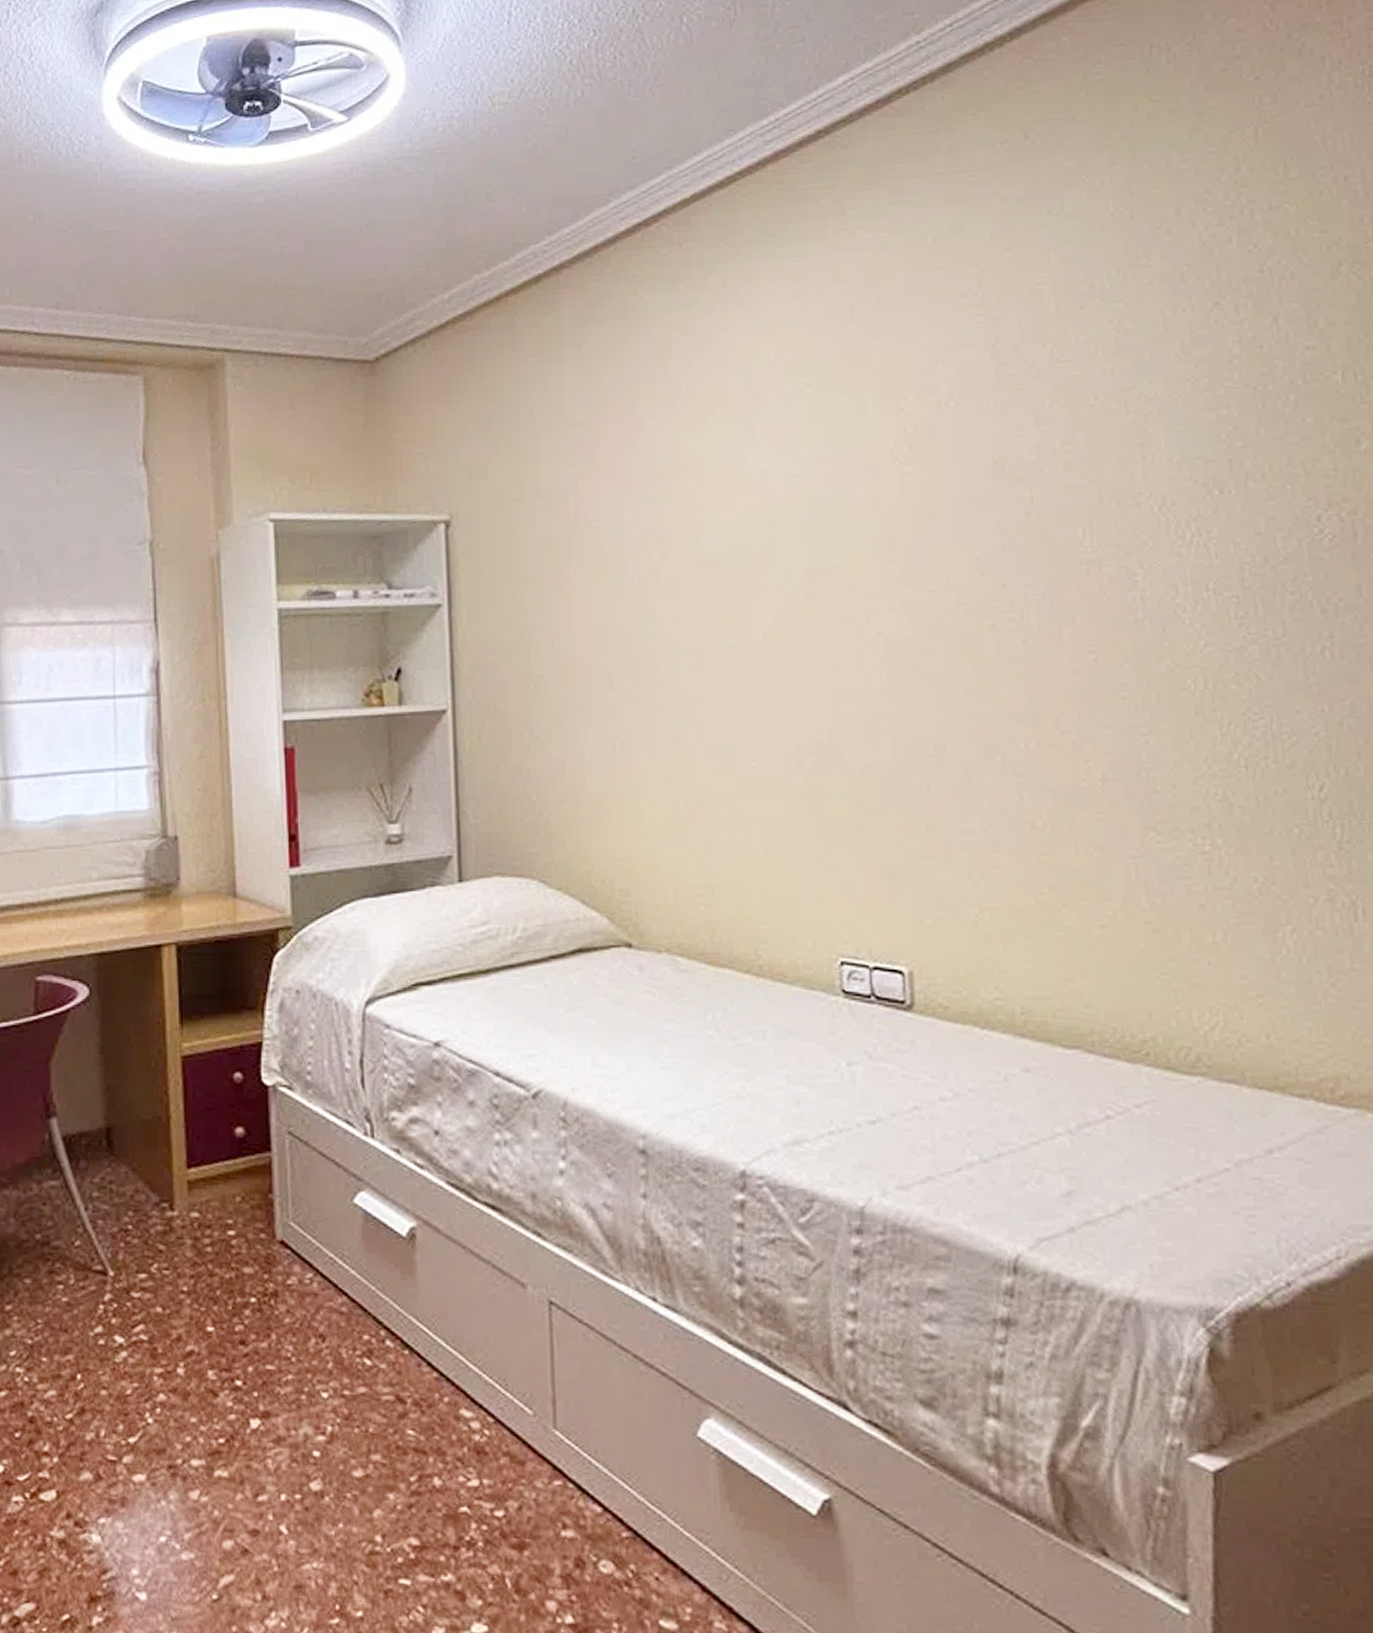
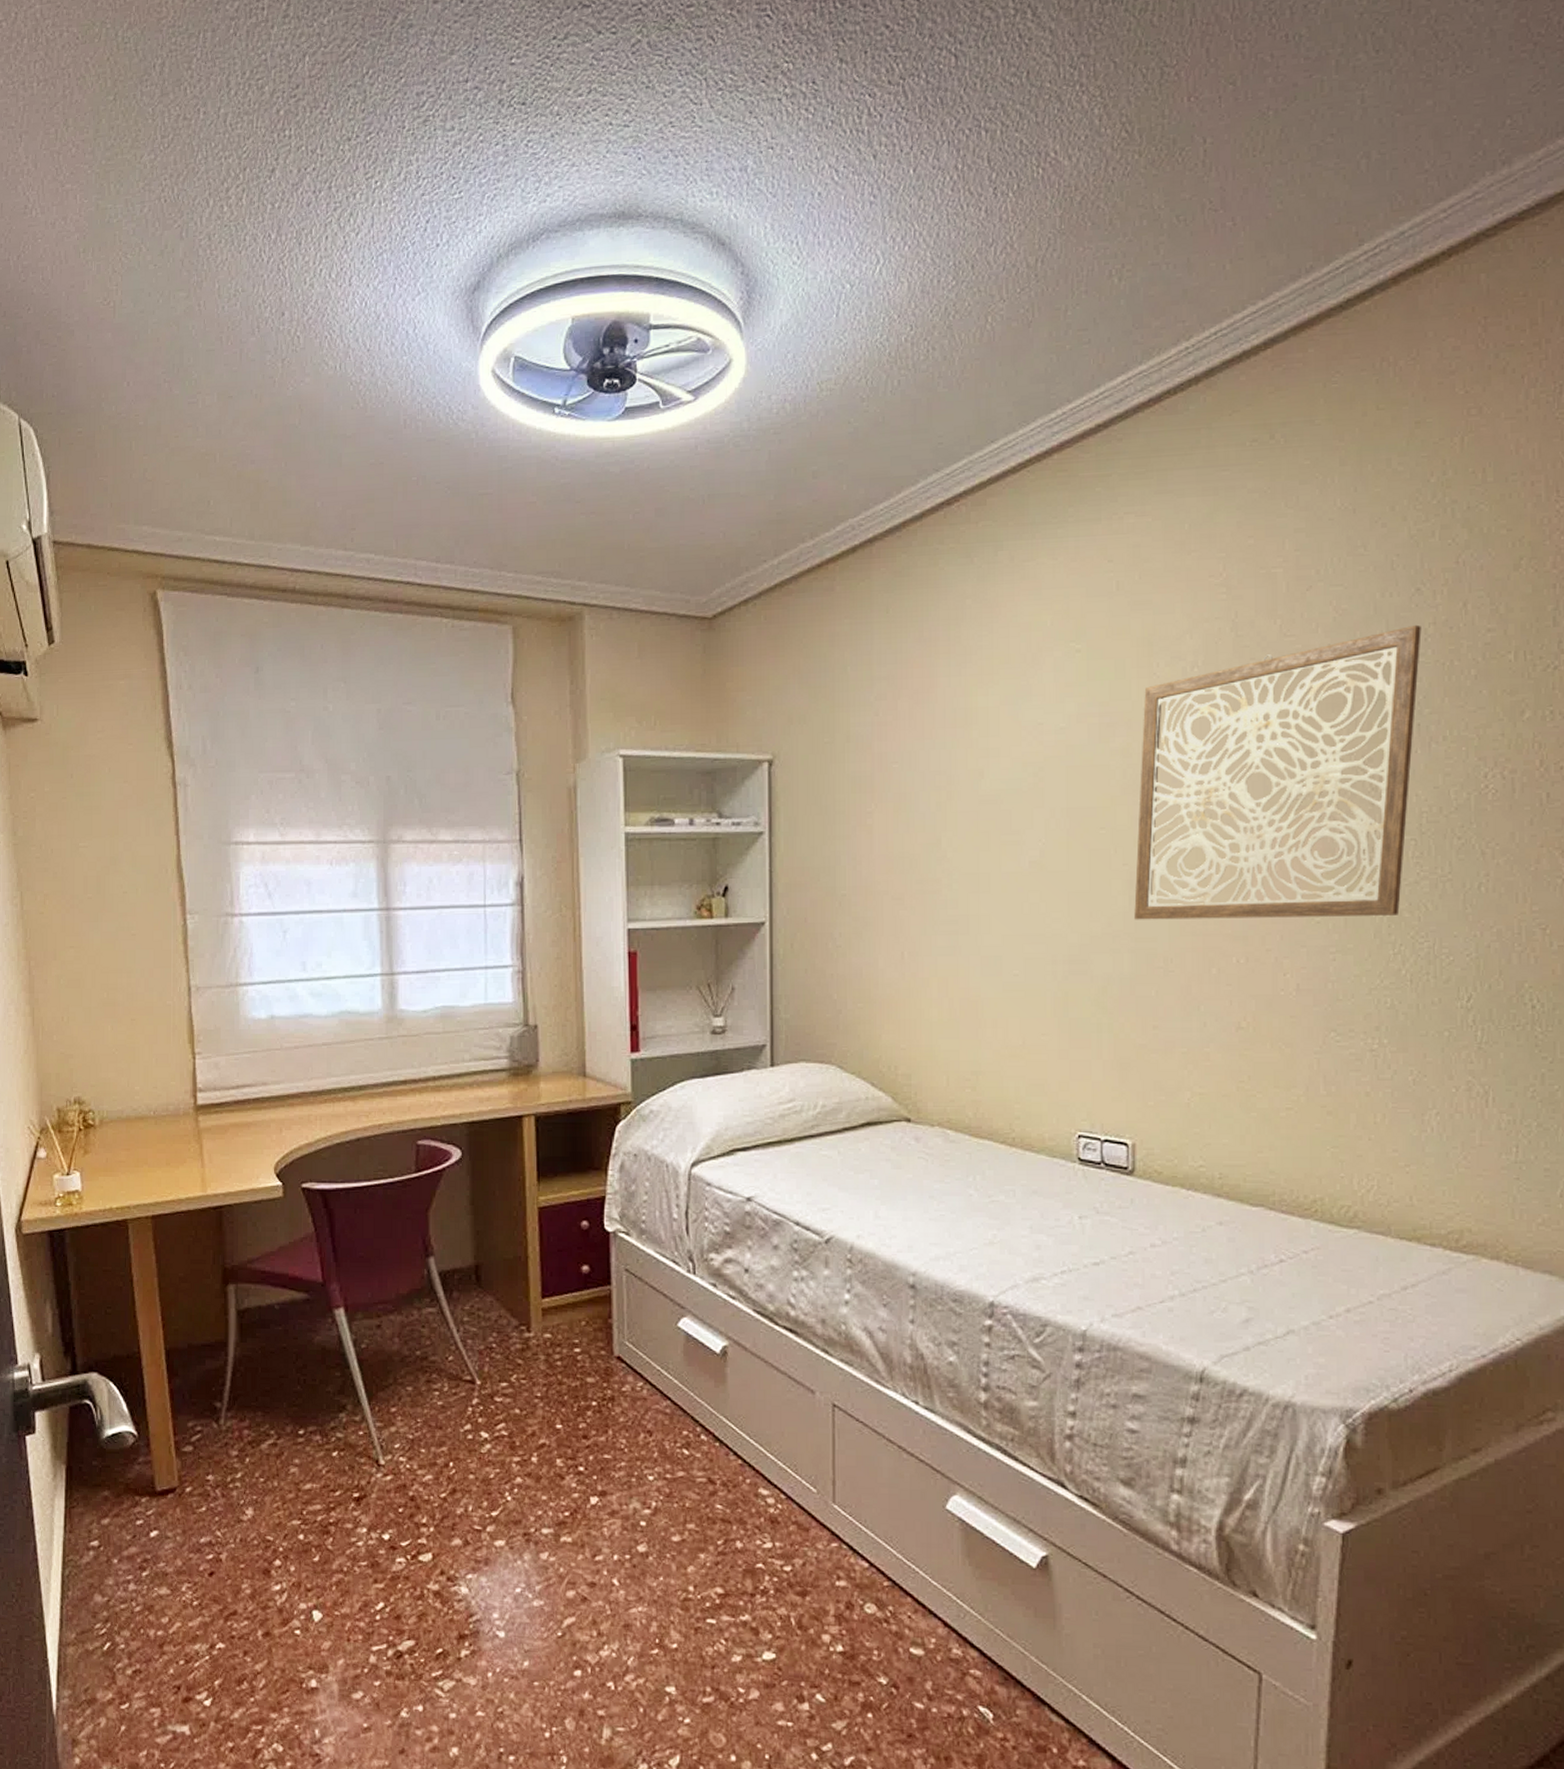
wall art: none [891,344,1225,700] -> present [1134,624,1422,920]

